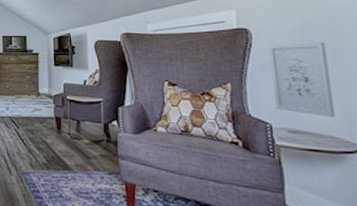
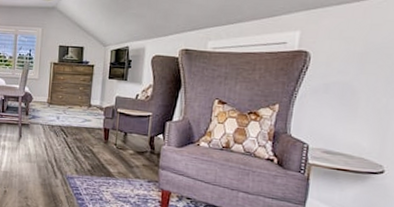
wall art: present [269,42,335,117] -> none [317,68,380,141]

